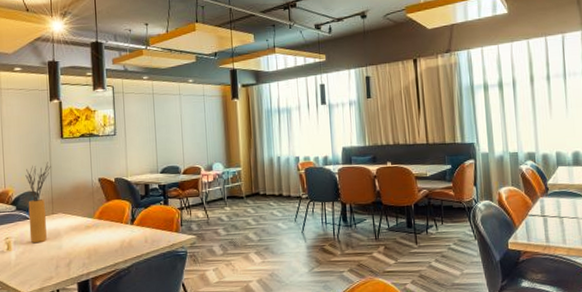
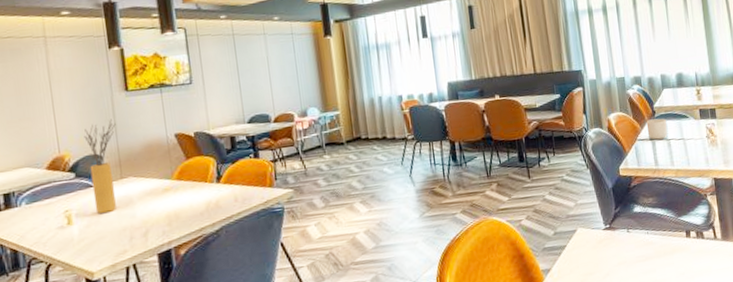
mug: none [538,195,561,217] -> present [646,118,668,140]

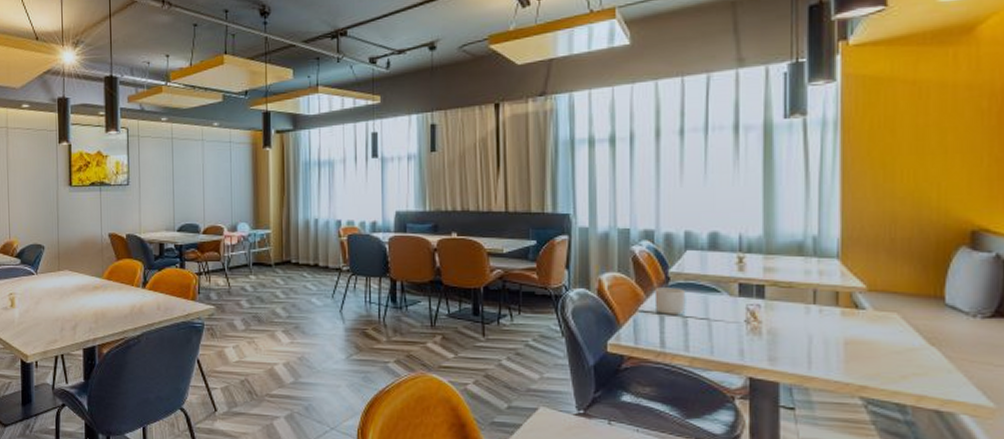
vase: present [84,119,116,215] -> none [31,212,58,302]

